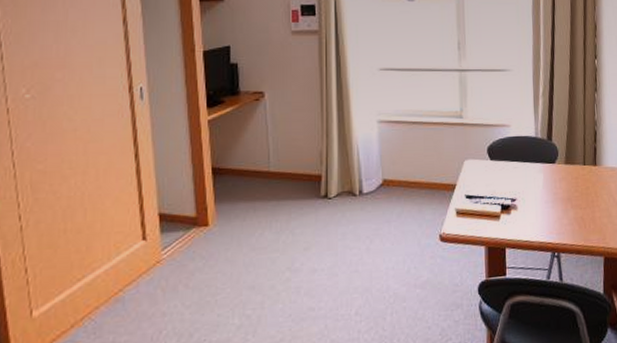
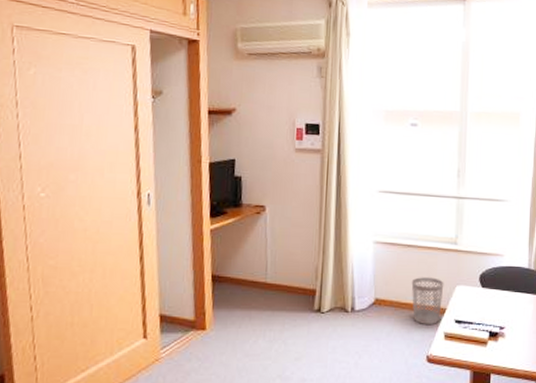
wastebasket: none [419,153,452,203] -> present [411,277,444,324]

